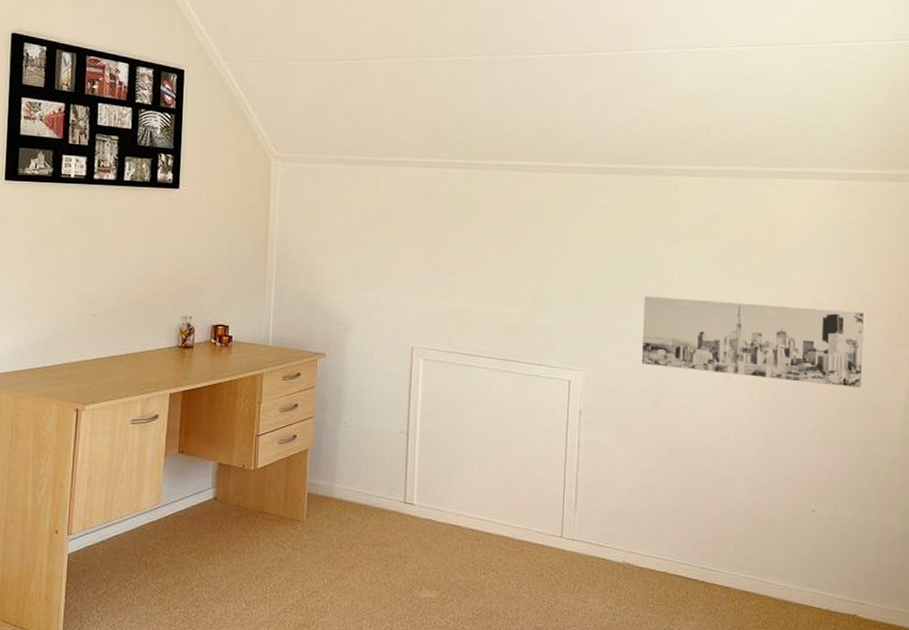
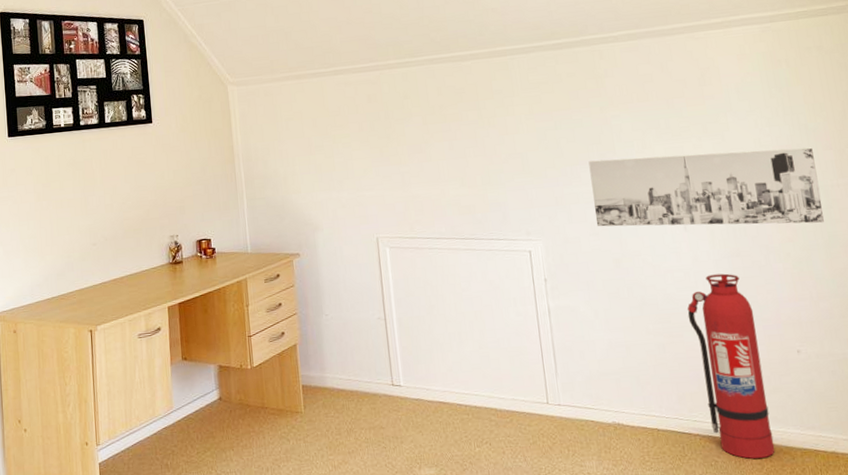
fire extinguisher: none [714,426,778,609] -> present [687,273,776,459]

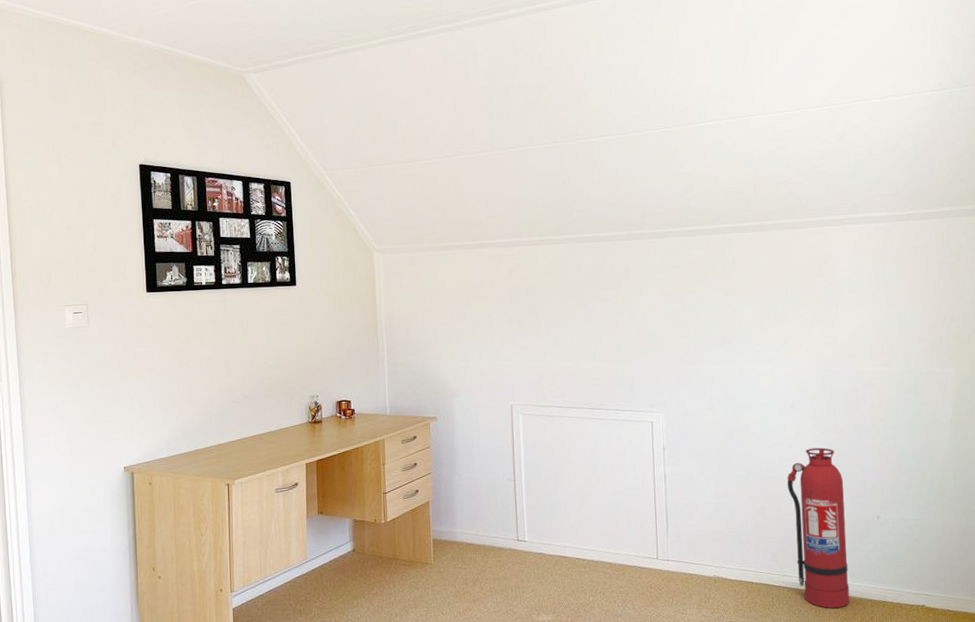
wall art: present [588,147,824,227] -> none [711,338,912,406]

